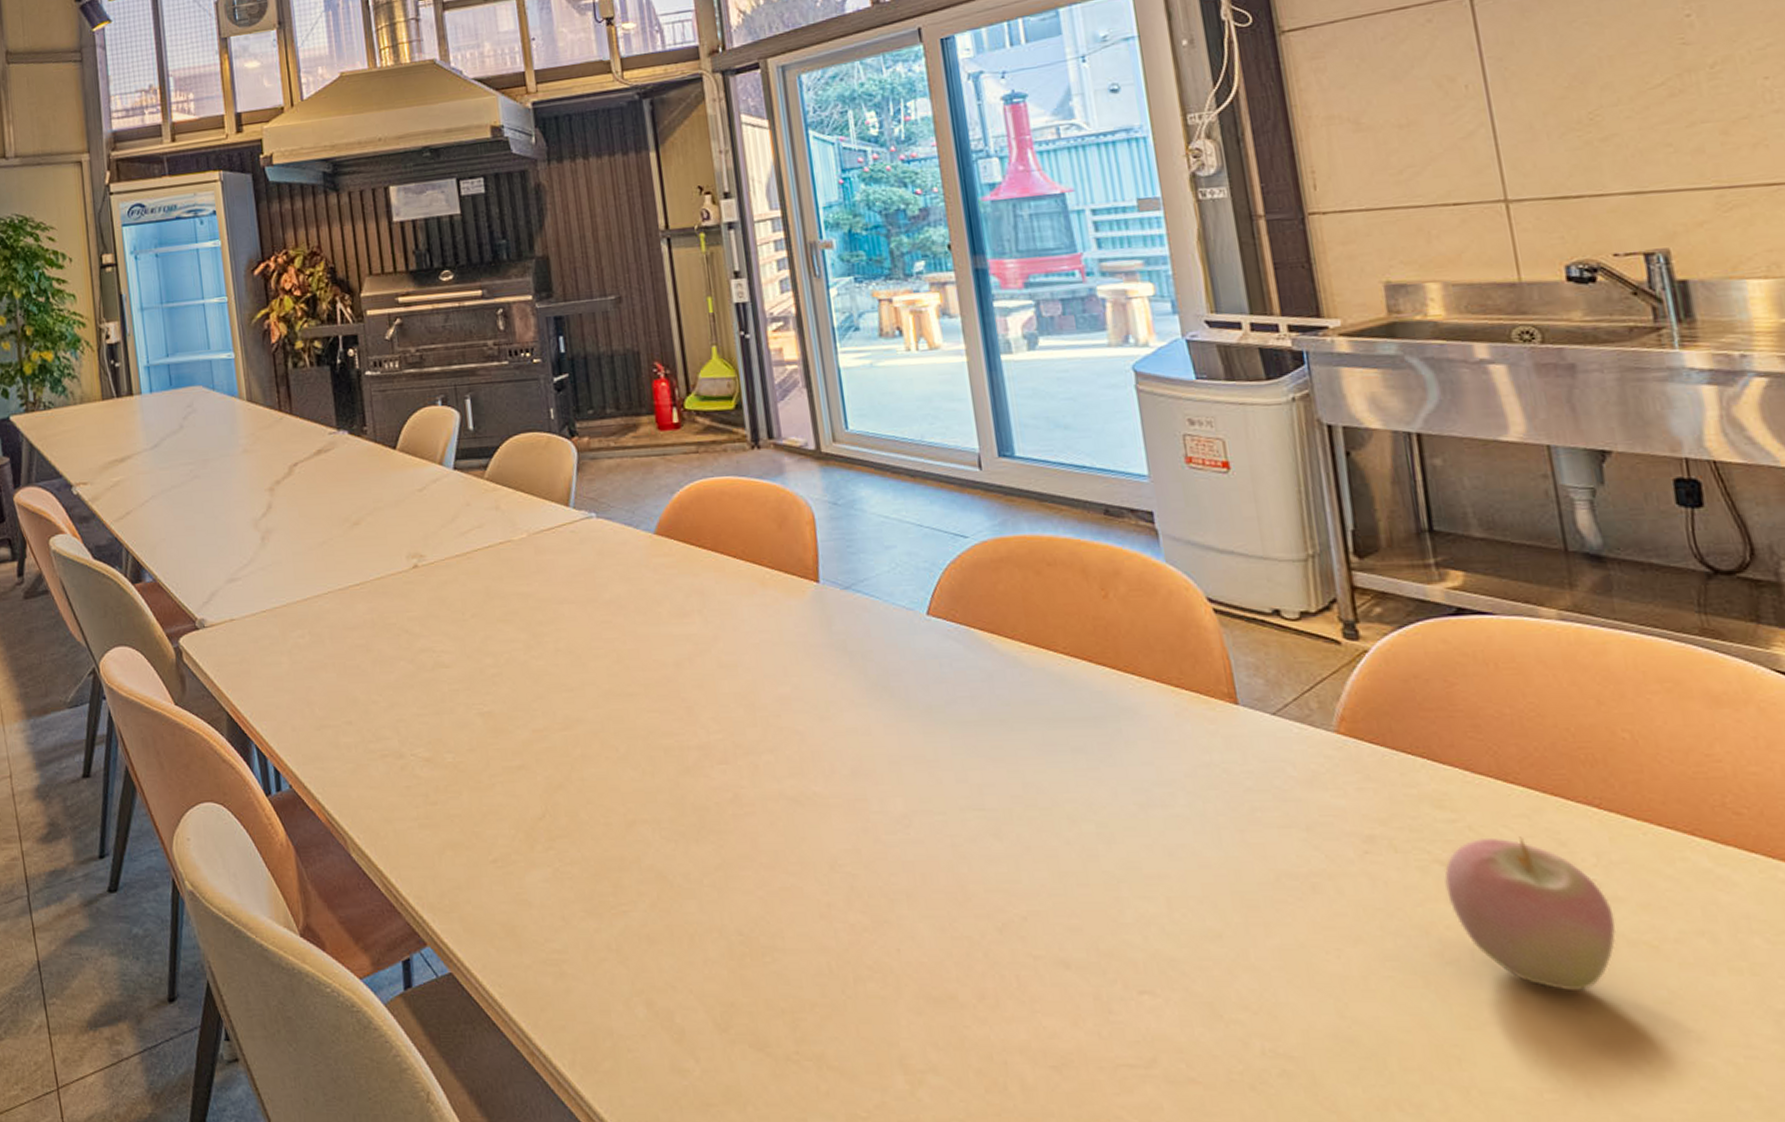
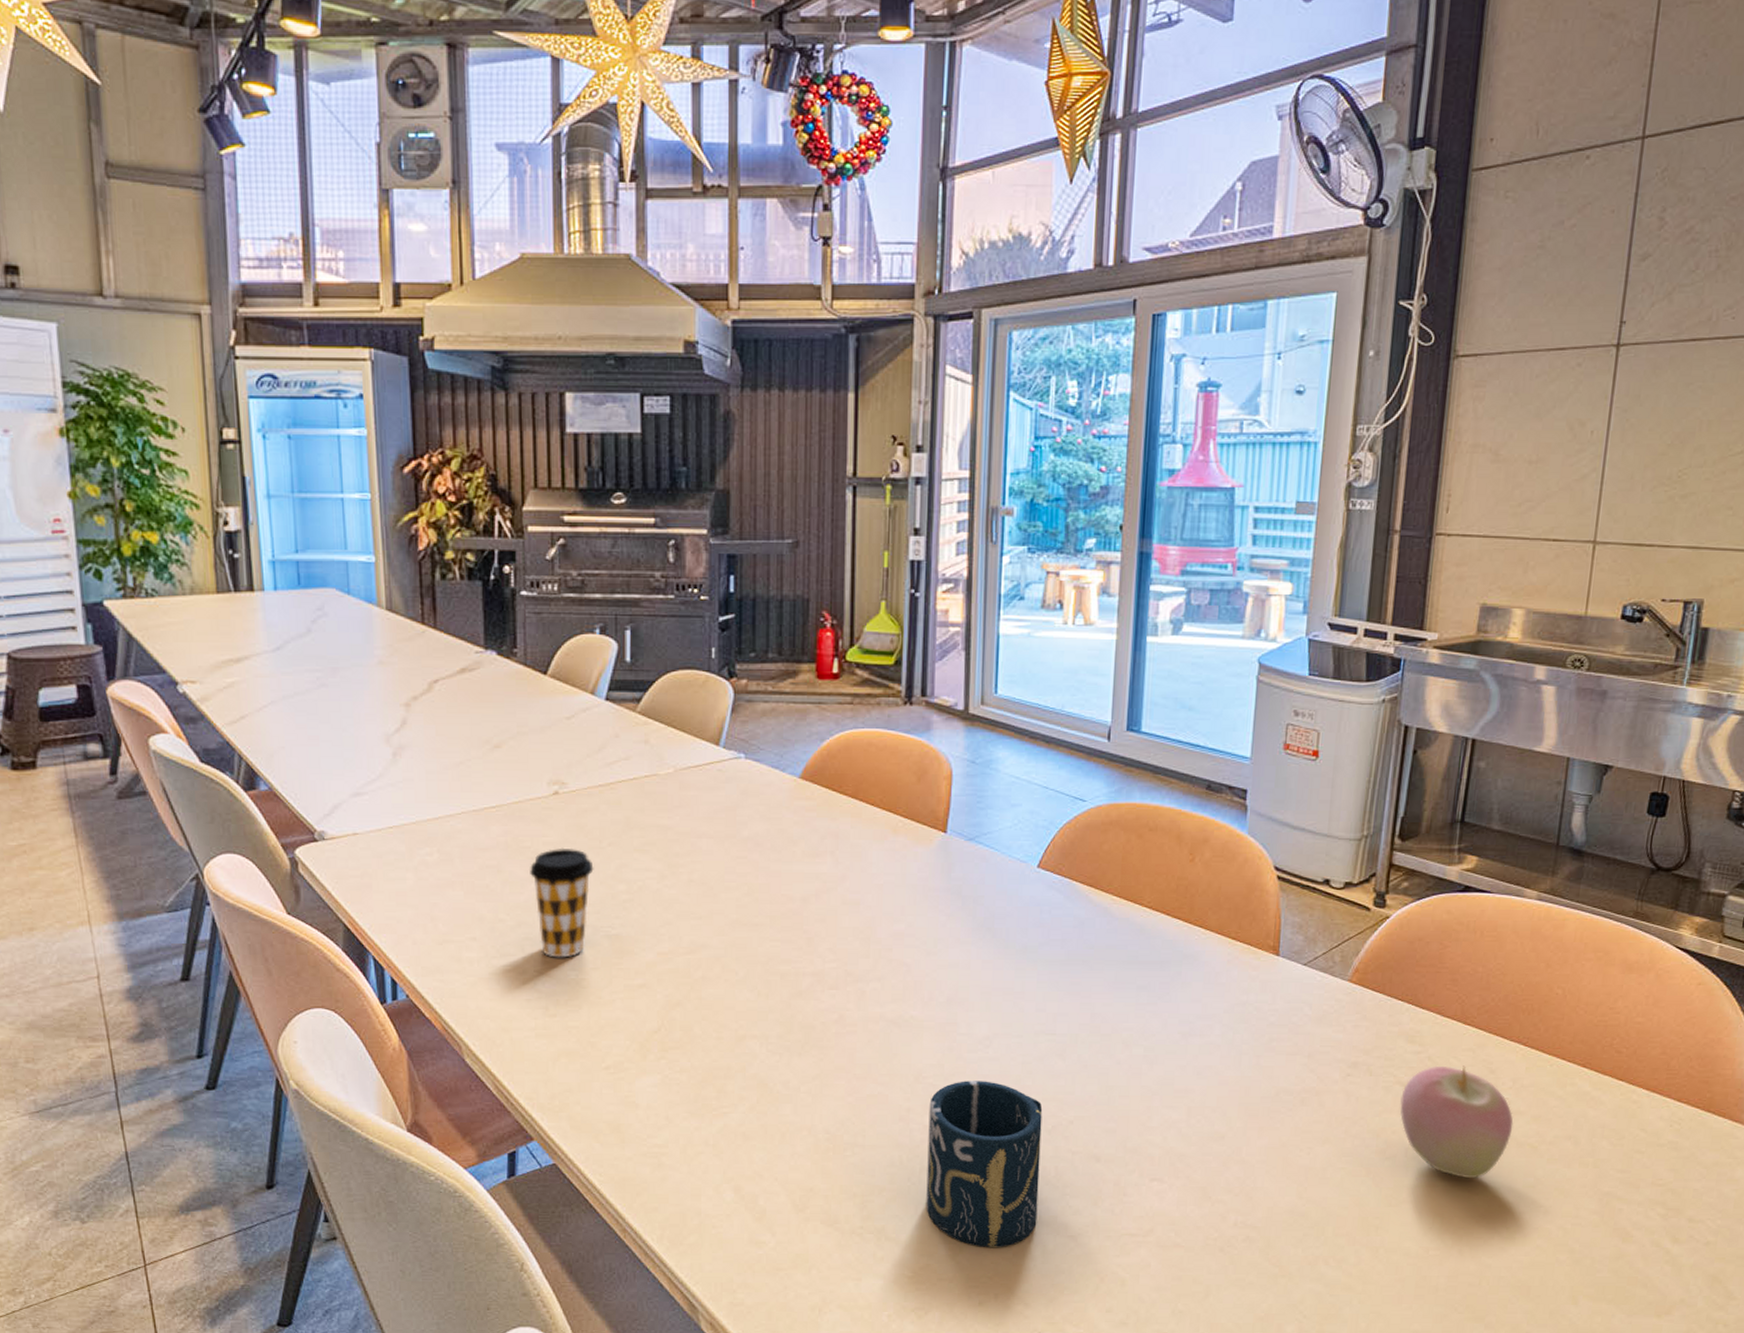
coffee cup: none [397,622,460,740] -> present [530,847,594,958]
cup: none [851,868,1007,1082] -> present [926,1081,1043,1248]

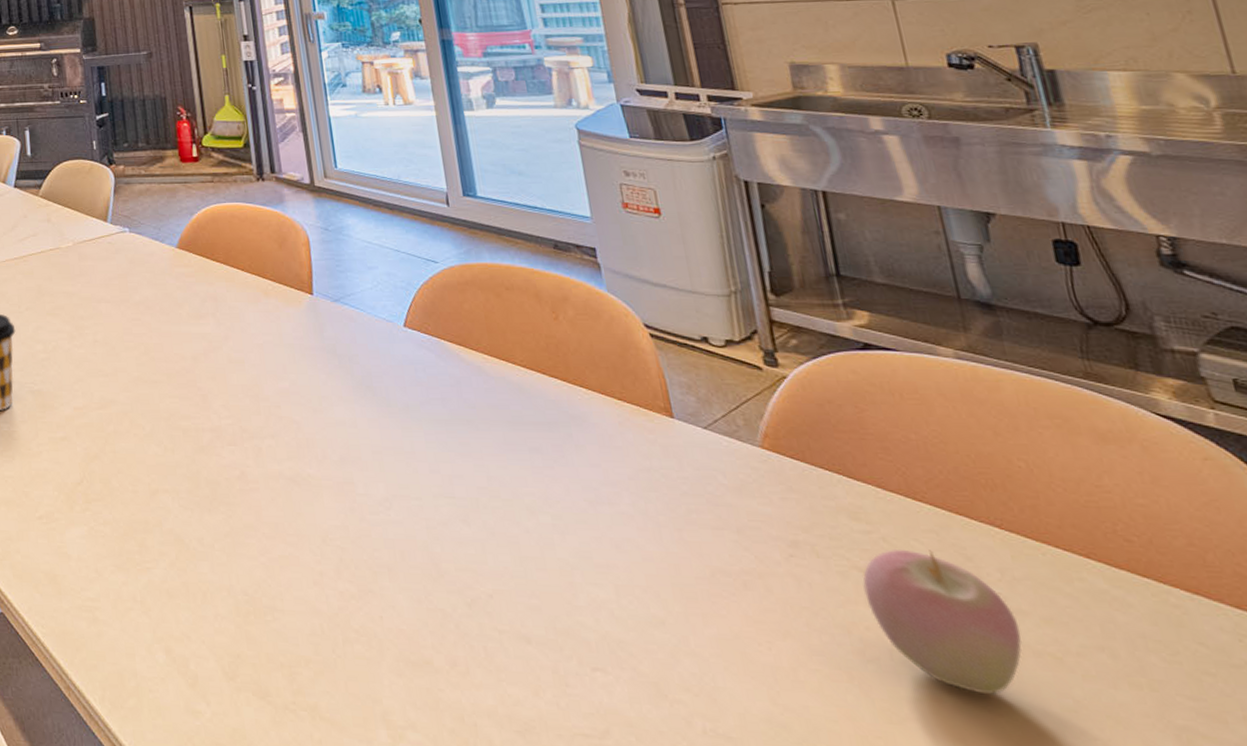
cup: present [926,1081,1043,1248] -> none [340,544,477,739]

